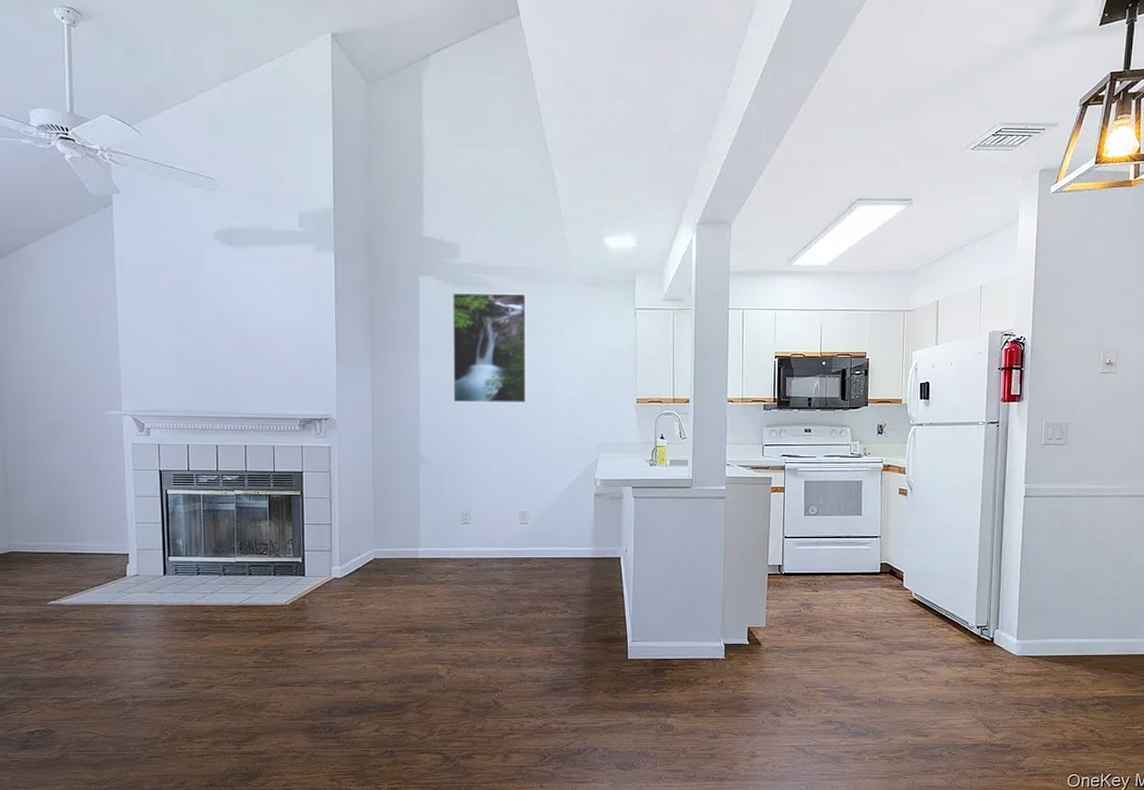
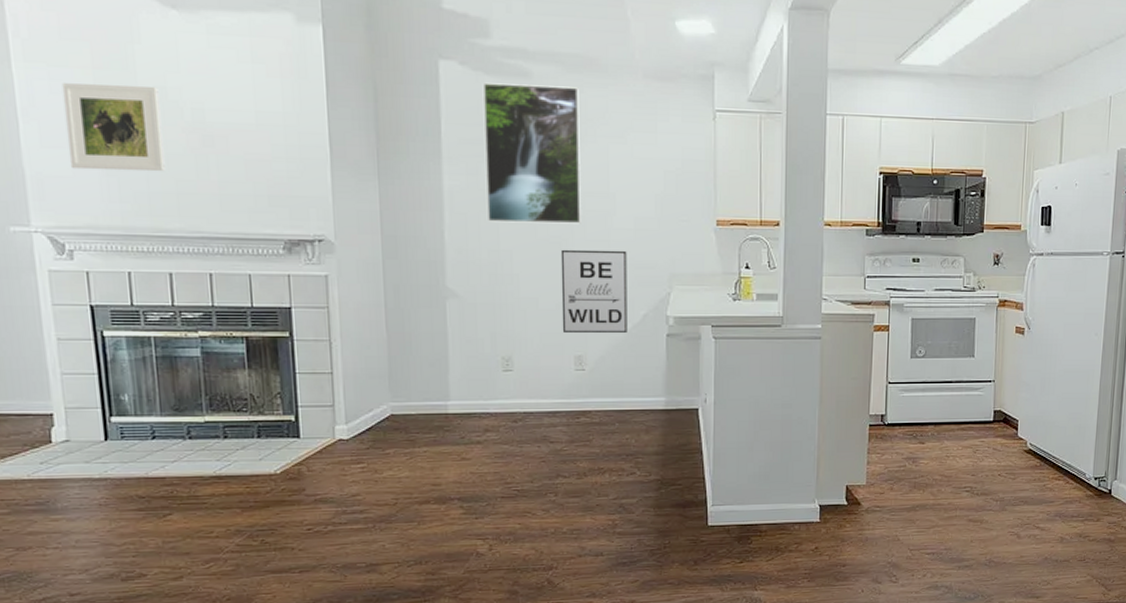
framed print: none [149,304,217,368] -> present [61,83,165,172]
wall art: none [510,424,563,494] -> present [560,249,628,334]

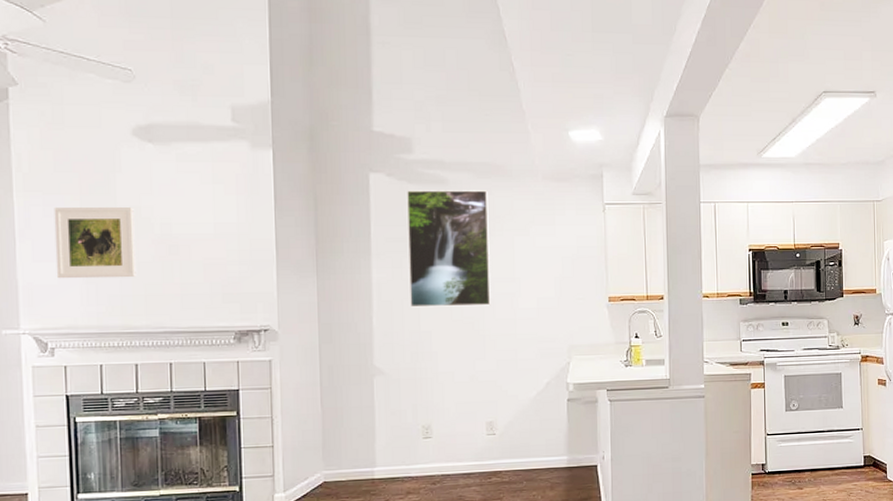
wall art: present [560,249,628,334] -> none [473,327,533,403]

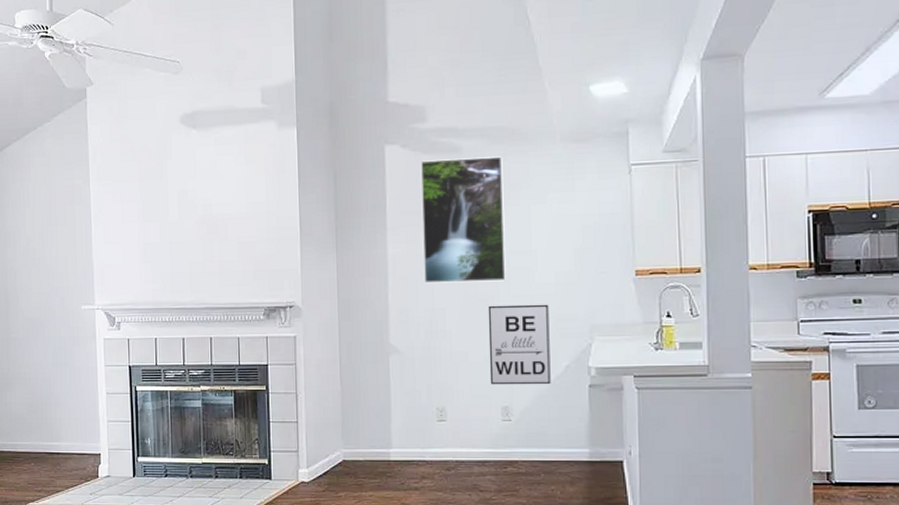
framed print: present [54,208,136,279] -> none [120,191,183,259]
wall art: none [473,327,533,403] -> present [488,304,551,385]

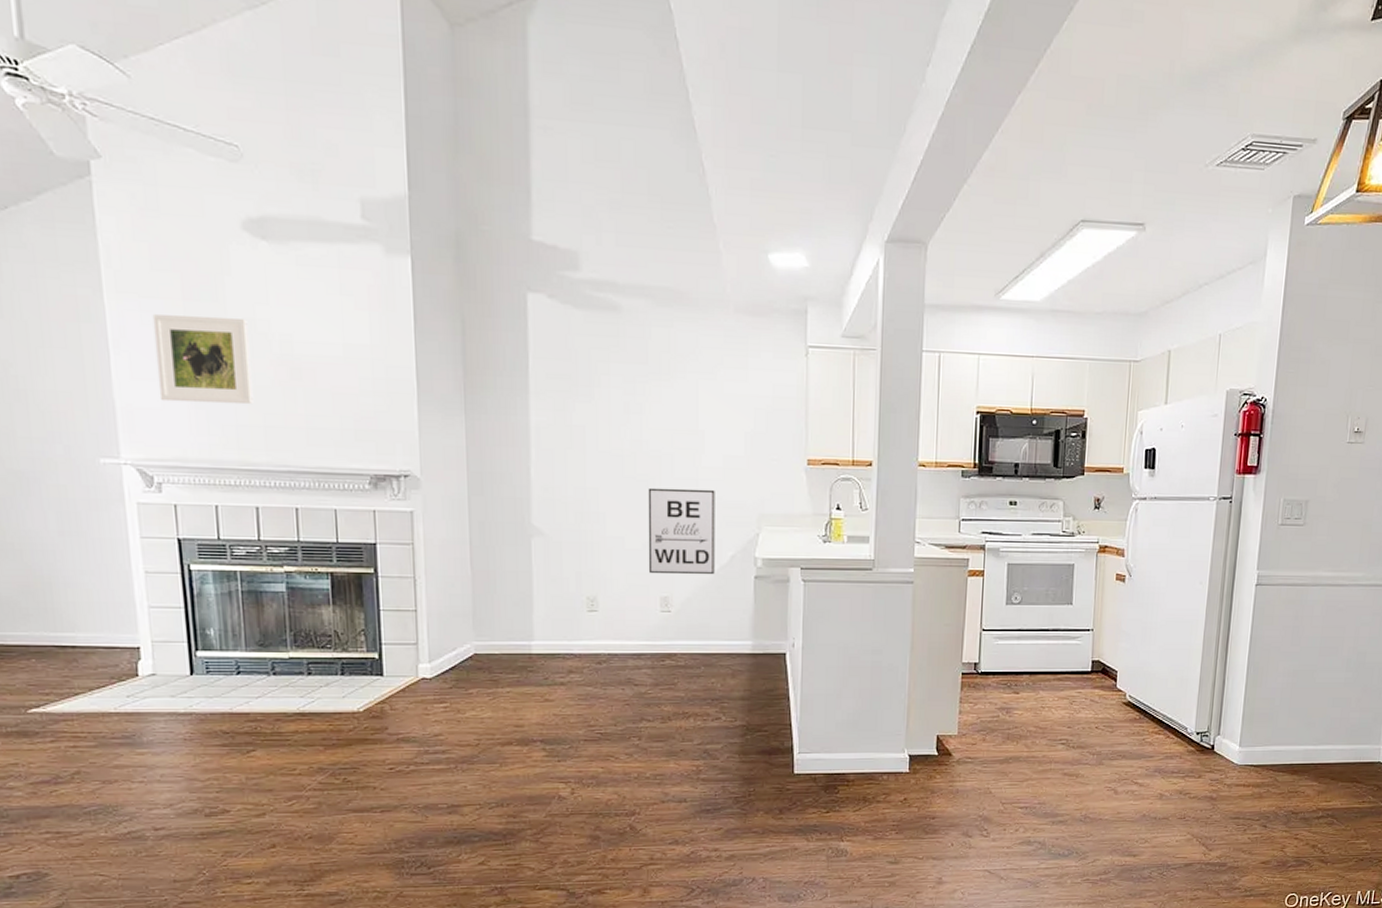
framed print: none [120,191,183,259] -> present [152,314,253,405]
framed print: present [420,156,506,284] -> none [571,316,669,462]

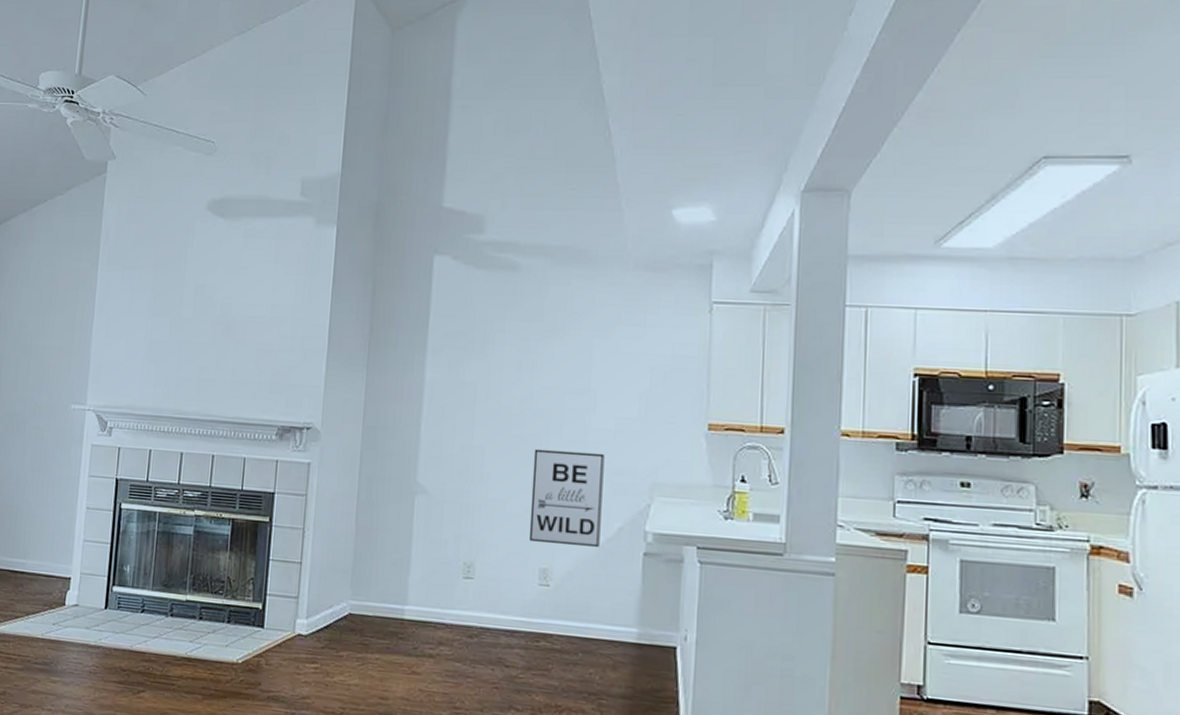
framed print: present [152,314,253,405] -> none [123,282,199,360]

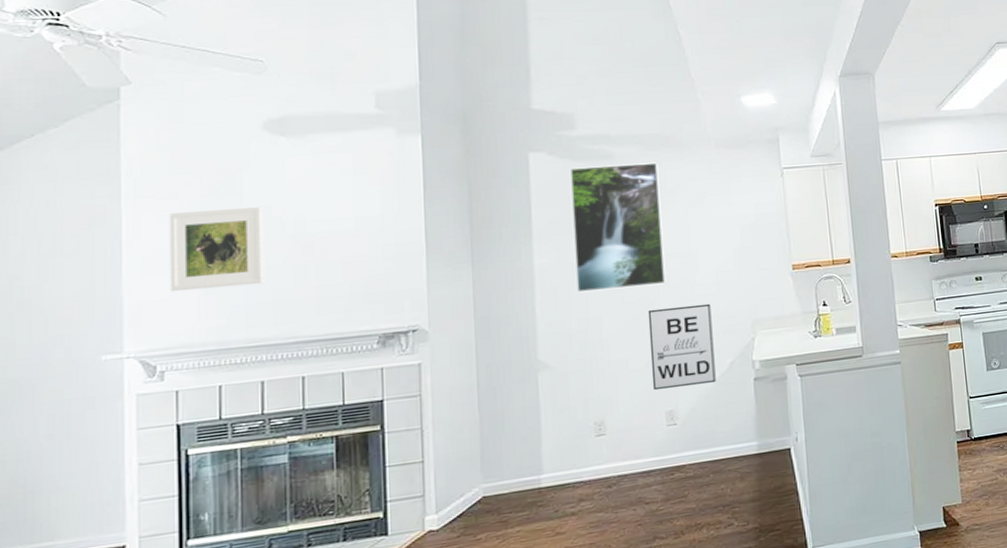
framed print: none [123,282,199,360] -> present [169,207,264,292]
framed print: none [464,276,567,422] -> present [569,162,666,293]

